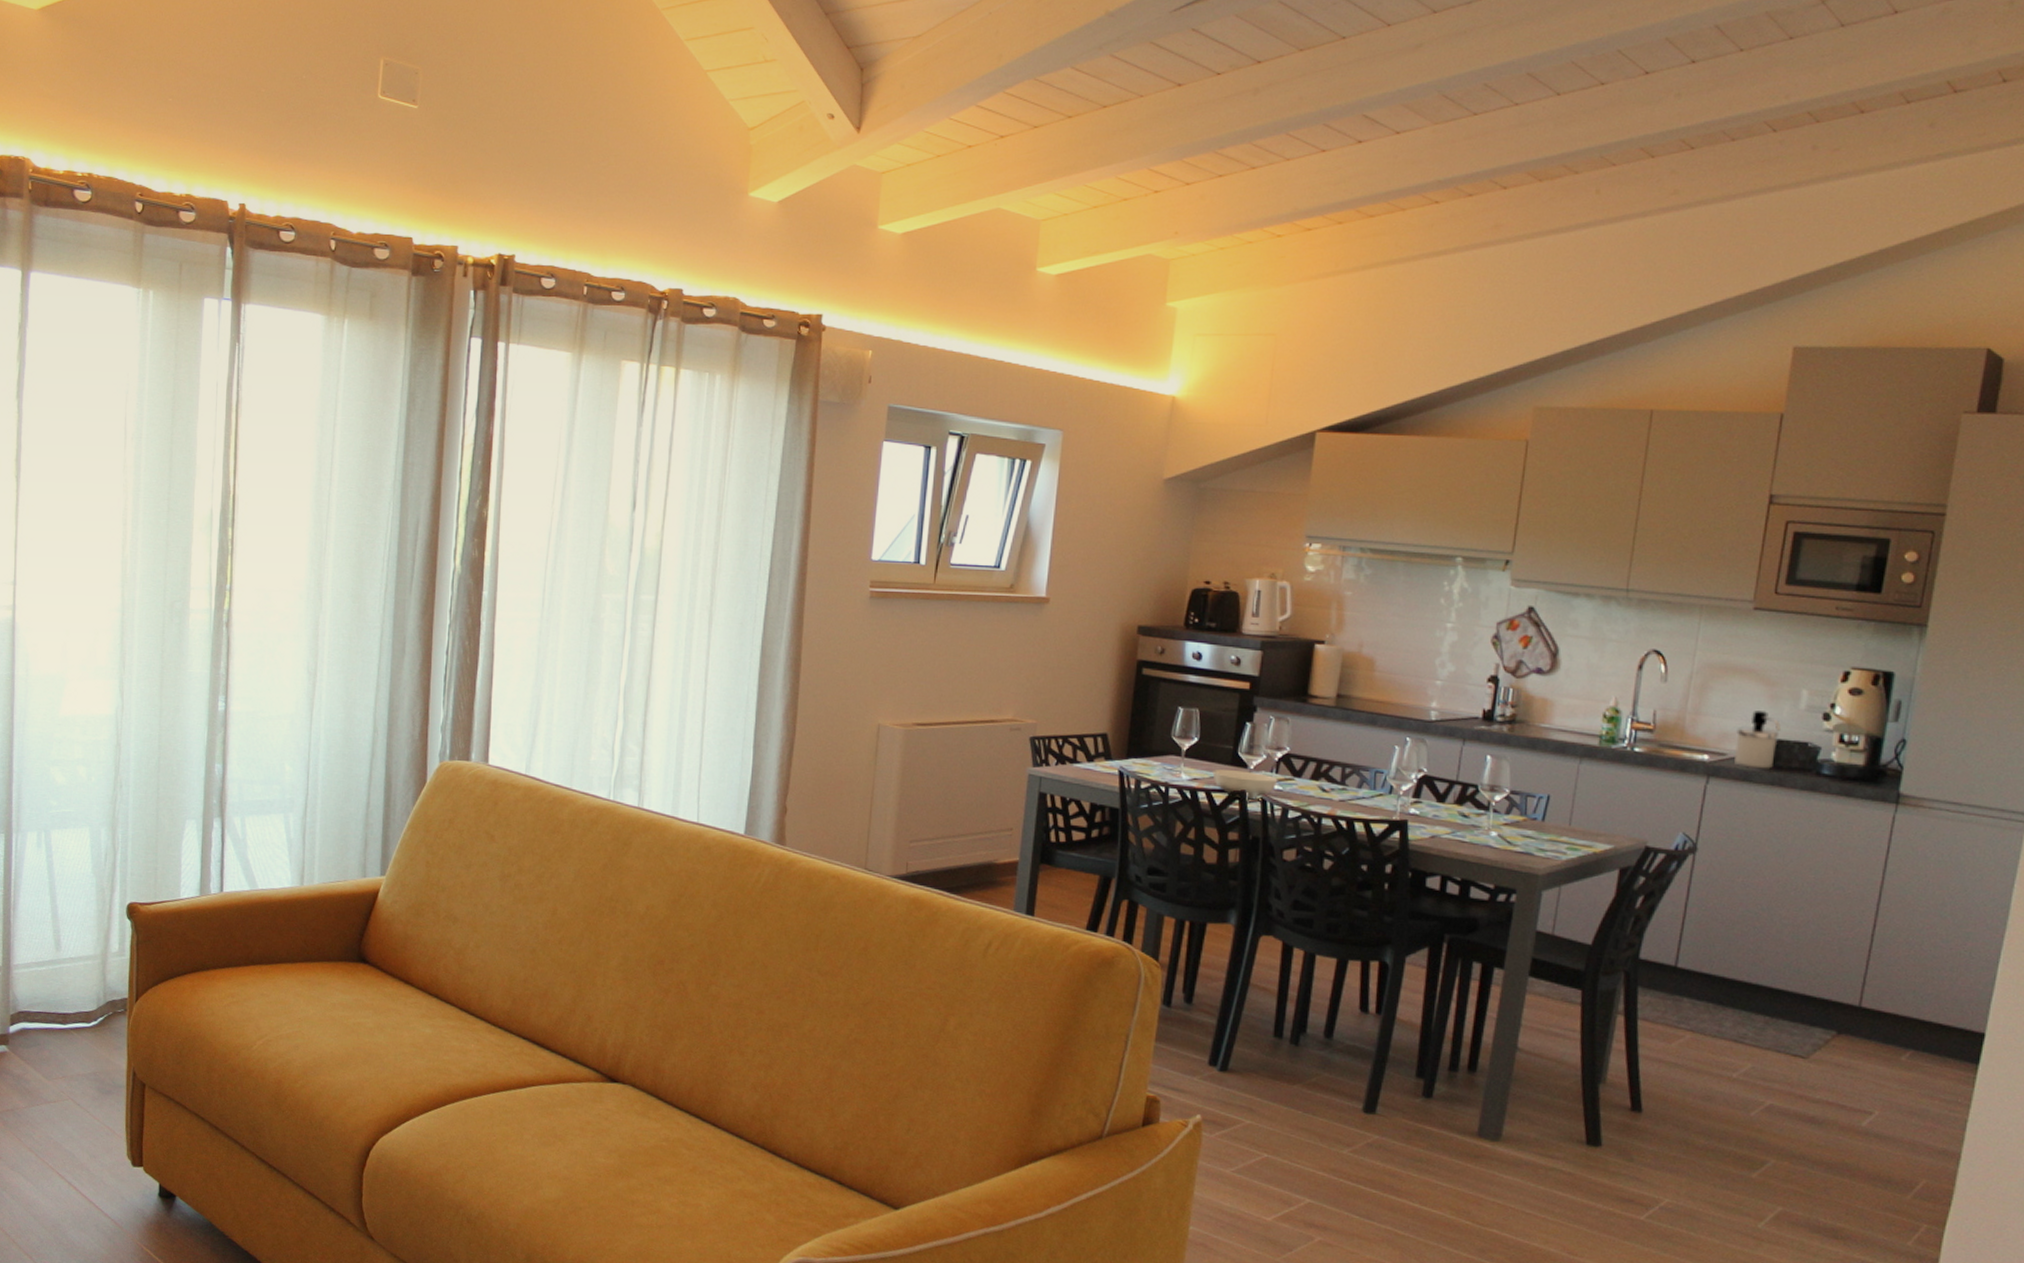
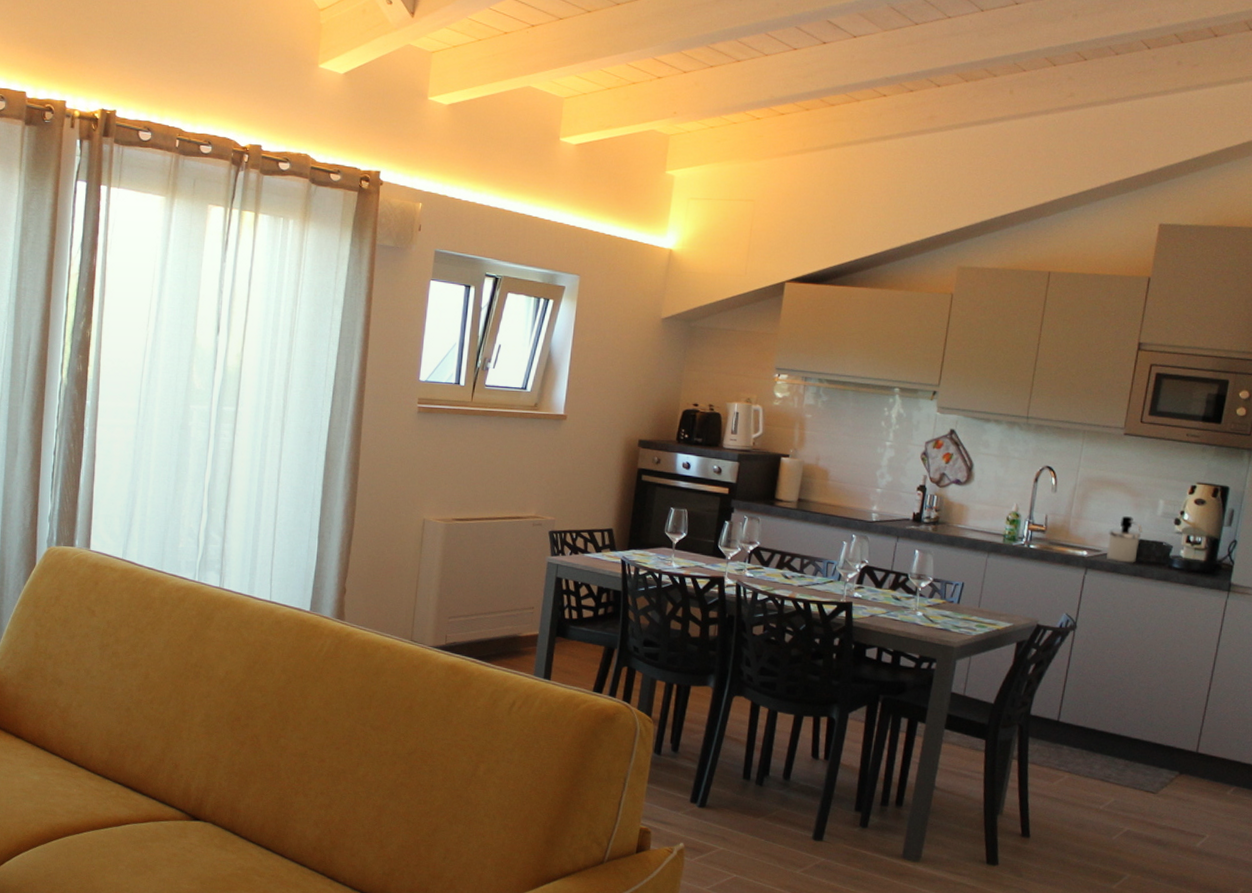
bowl: present [1212,769,1278,799] -> none [697,560,750,584]

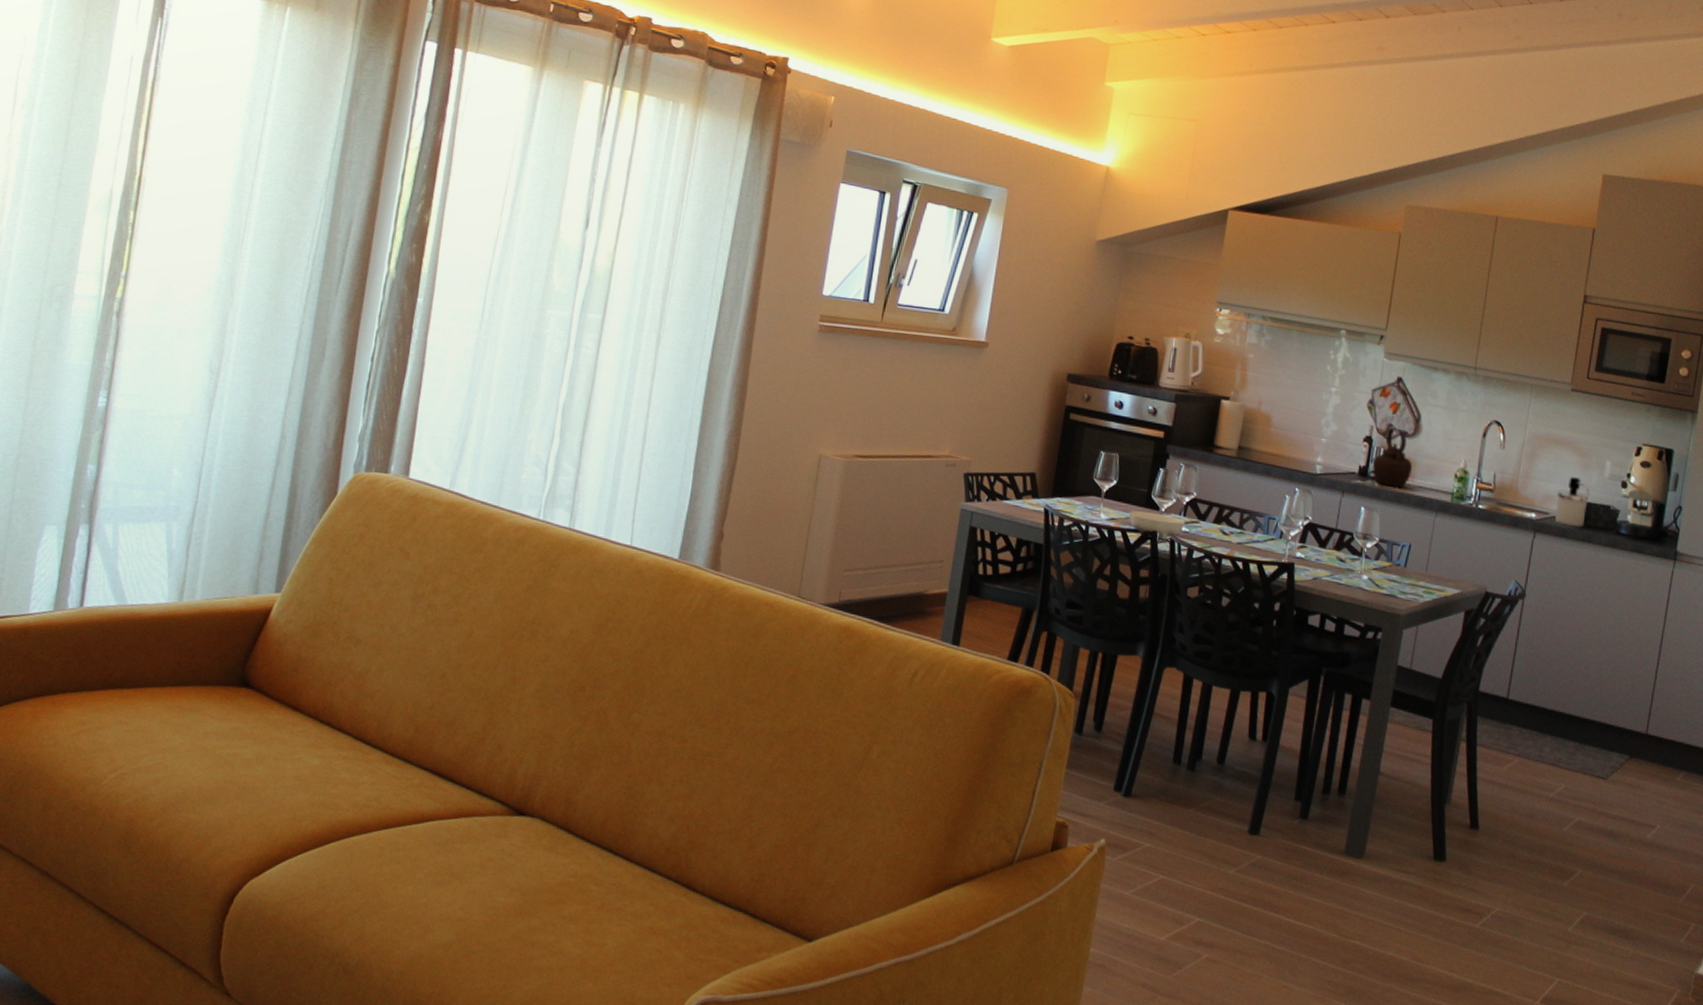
bowl: none [697,560,750,584] -> present [1128,511,1186,539]
teapot: none [926,476,965,532] -> present [1373,427,1412,489]

